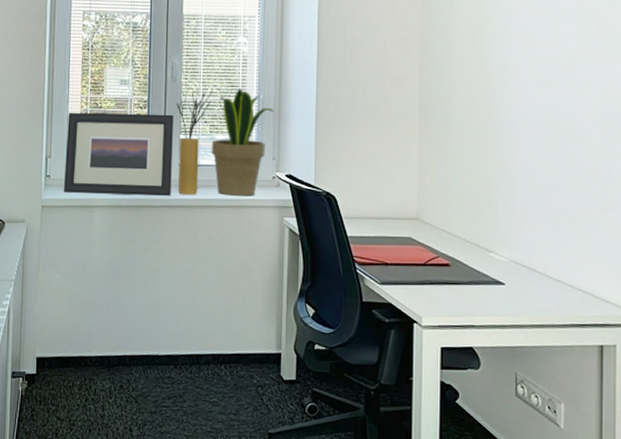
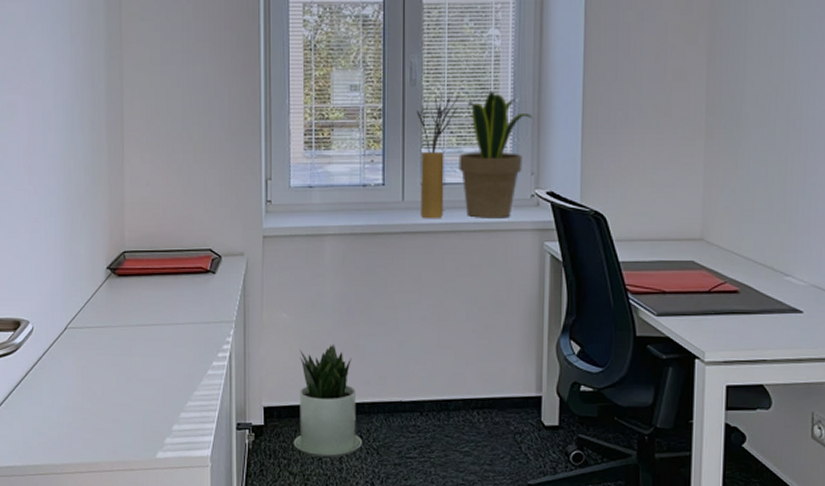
planter: none [61,302,122,406] -> present [293,344,362,458]
picture frame: present [63,112,173,197] -> none [287,124,413,222]

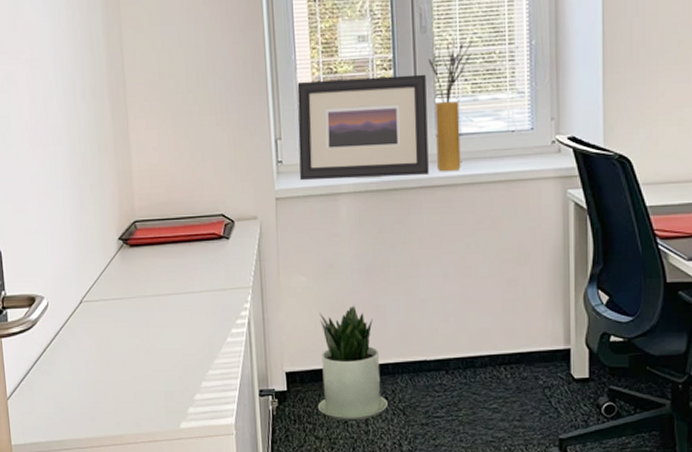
picture frame: none [287,124,413,222] -> present [297,74,429,181]
potted plant: present [458,91,533,218] -> none [474,33,551,168]

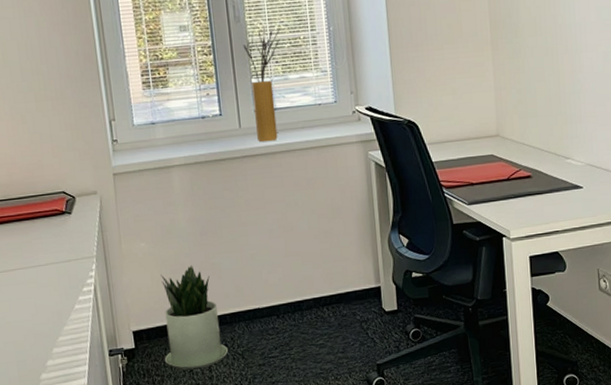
picture frame: present [297,74,429,181] -> none [127,58,251,157]

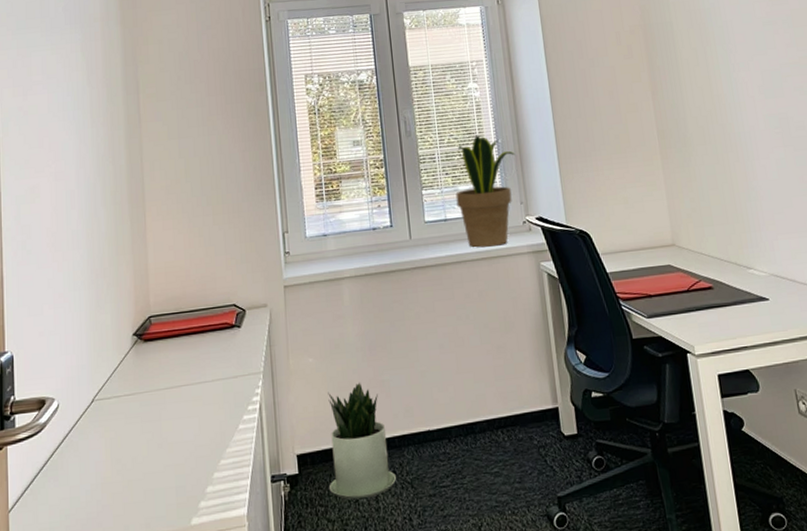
vase: present [243,28,280,143] -> none [414,141,450,254]
potted plant: none [285,21,347,137] -> present [455,135,516,248]

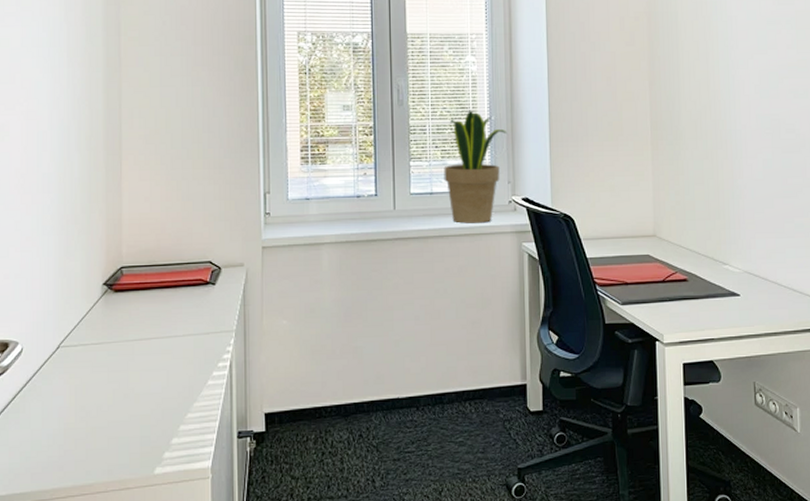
planter: present [328,382,396,500] -> none [294,347,362,460]

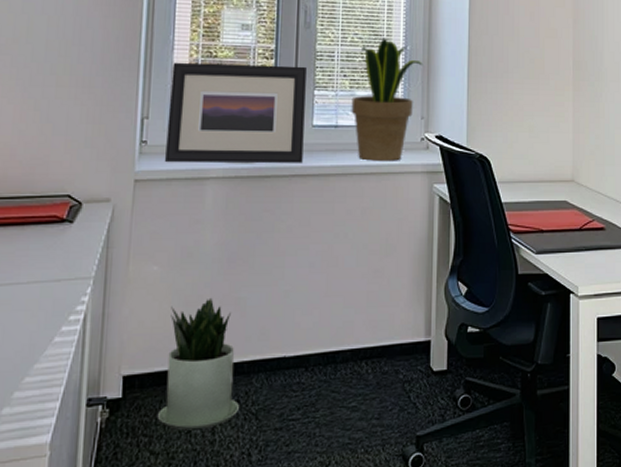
picture frame: none [285,140,404,232] -> present [164,62,307,164]
planter: none [294,347,362,460] -> present [157,297,239,431]

